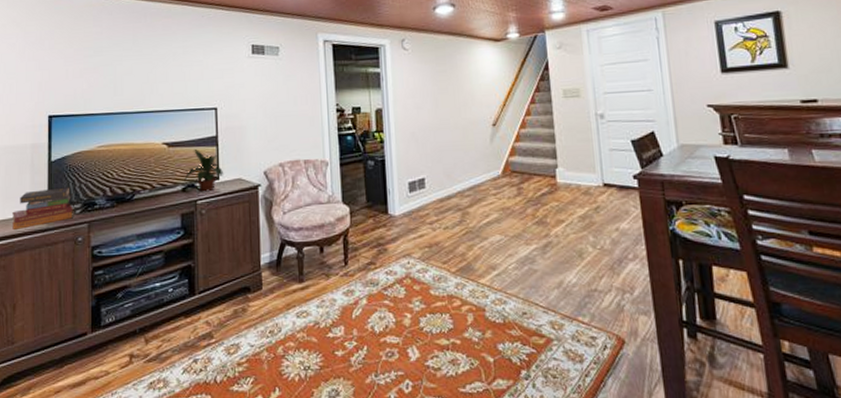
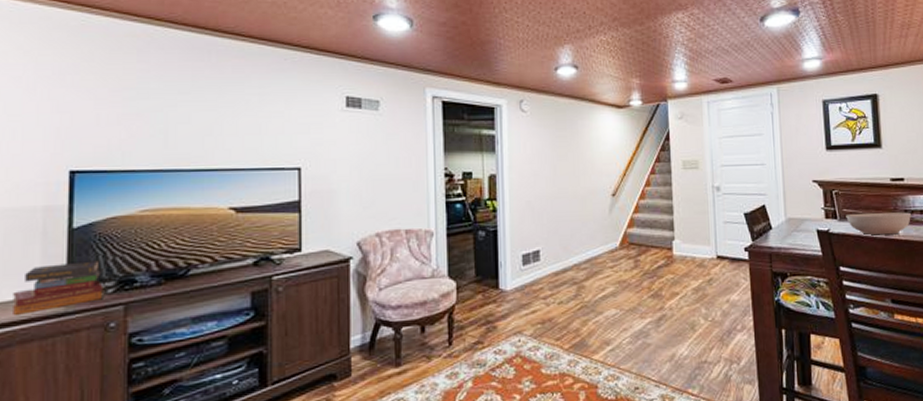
potted plant: present [184,149,223,192] -> none [256,216,306,266]
bowl: none [748,136,829,162] -> present [846,212,911,236]

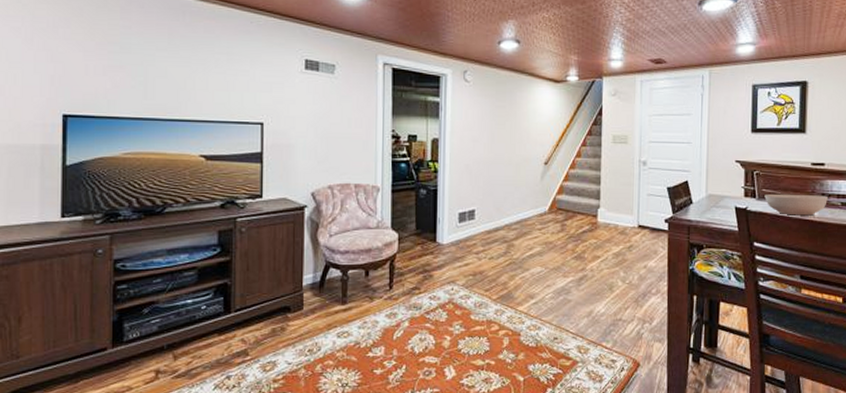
books: present [13,260,103,315] -> none [17,195,92,237]

